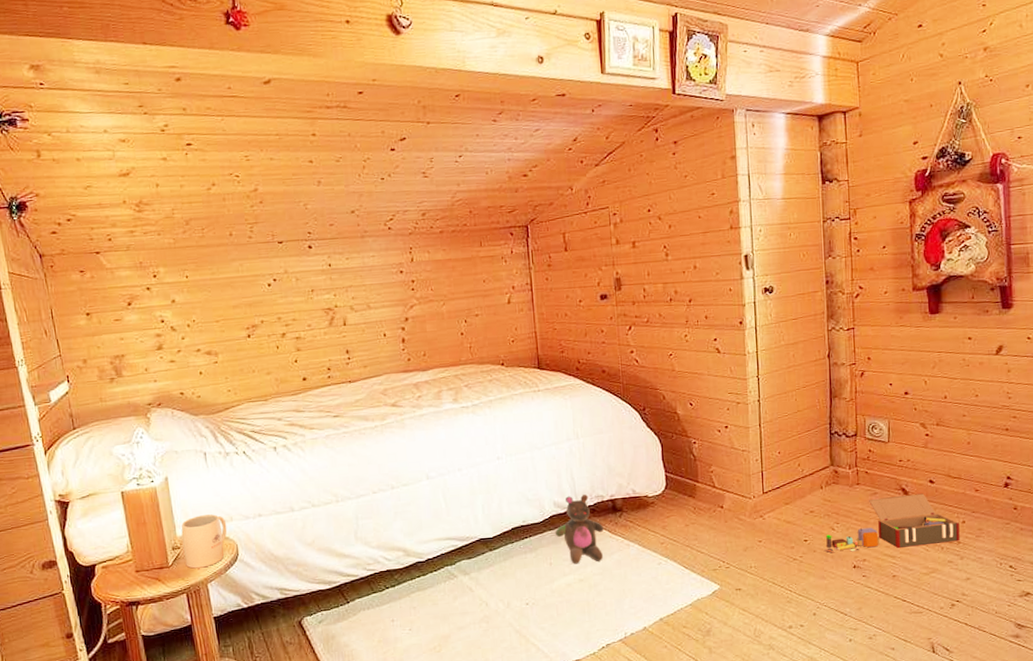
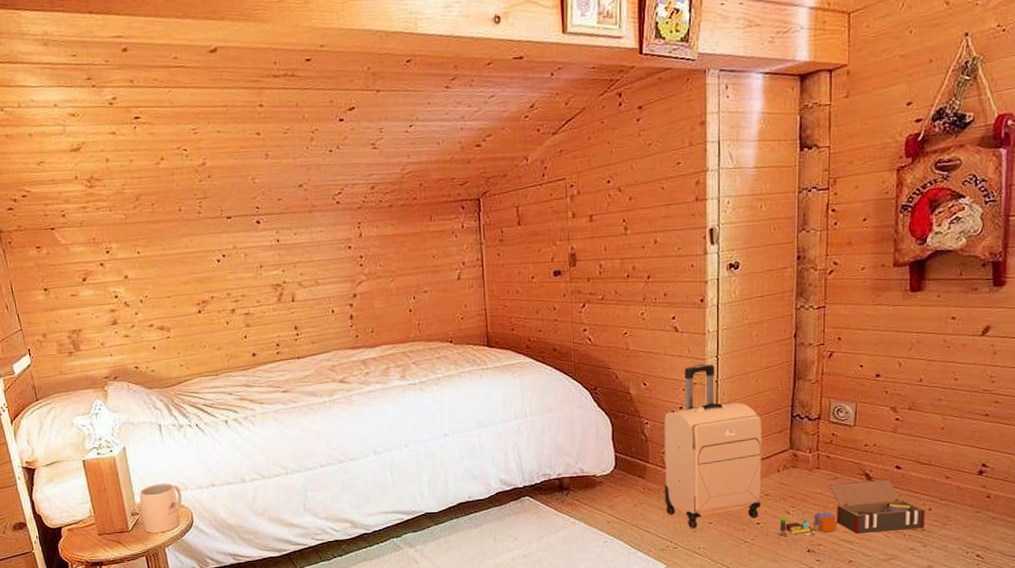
stuffed bear: present [555,495,604,564] -> none [500,473,550,540]
suitcase: none [711,383,808,548] -> present [664,363,762,529]

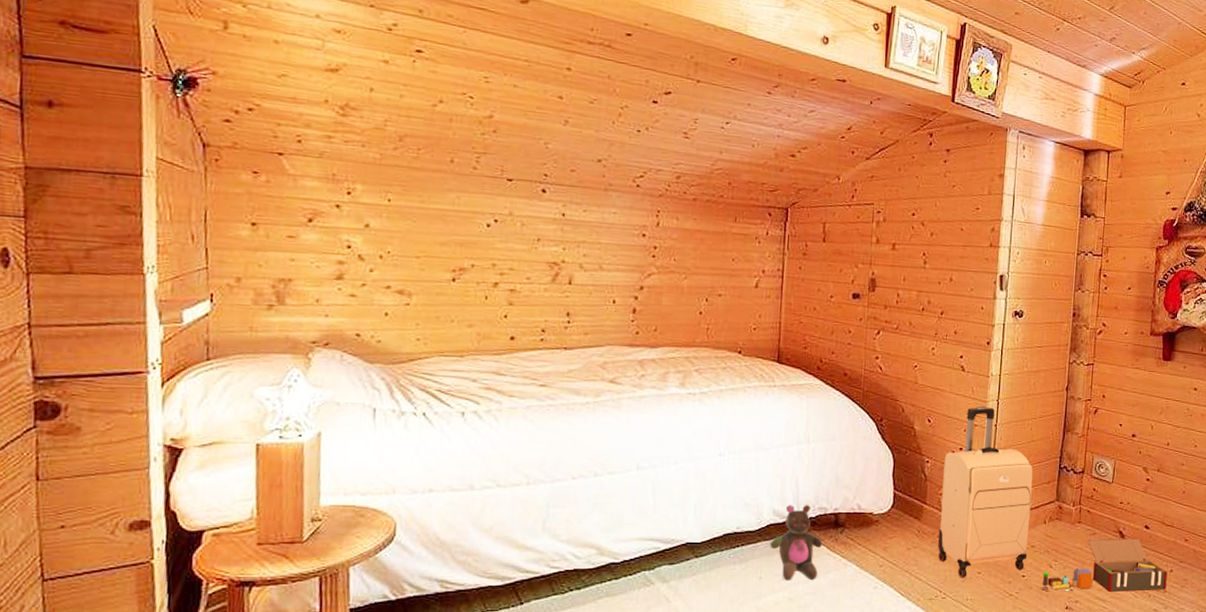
mug: present [139,483,183,534] -> none [324,483,387,547]
stuffed bear: none [500,473,550,540] -> present [769,505,823,581]

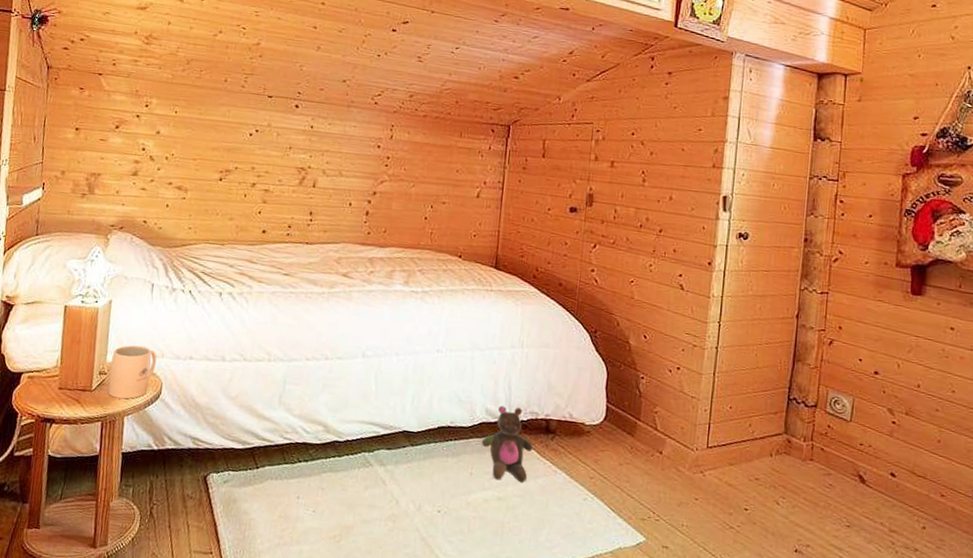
mug: none [324,483,387,547] -> present [108,345,157,400]
suitcase: present [938,405,1033,578] -> none [652,326,758,503]
toy box: present [1040,538,1168,592] -> none [765,480,919,549]

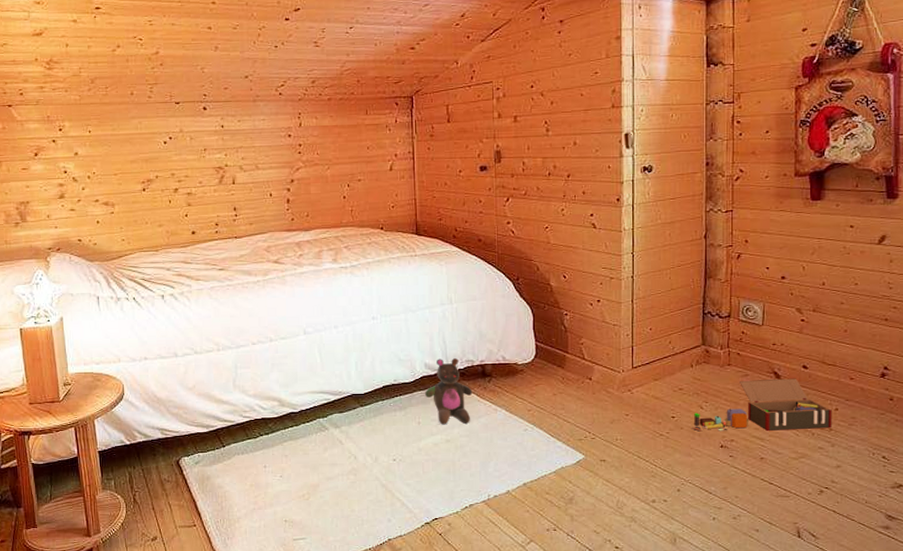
mug: present [108,345,157,400] -> none [72,355,115,405]
toy box: none [765,480,919,549] -> present [692,378,832,432]

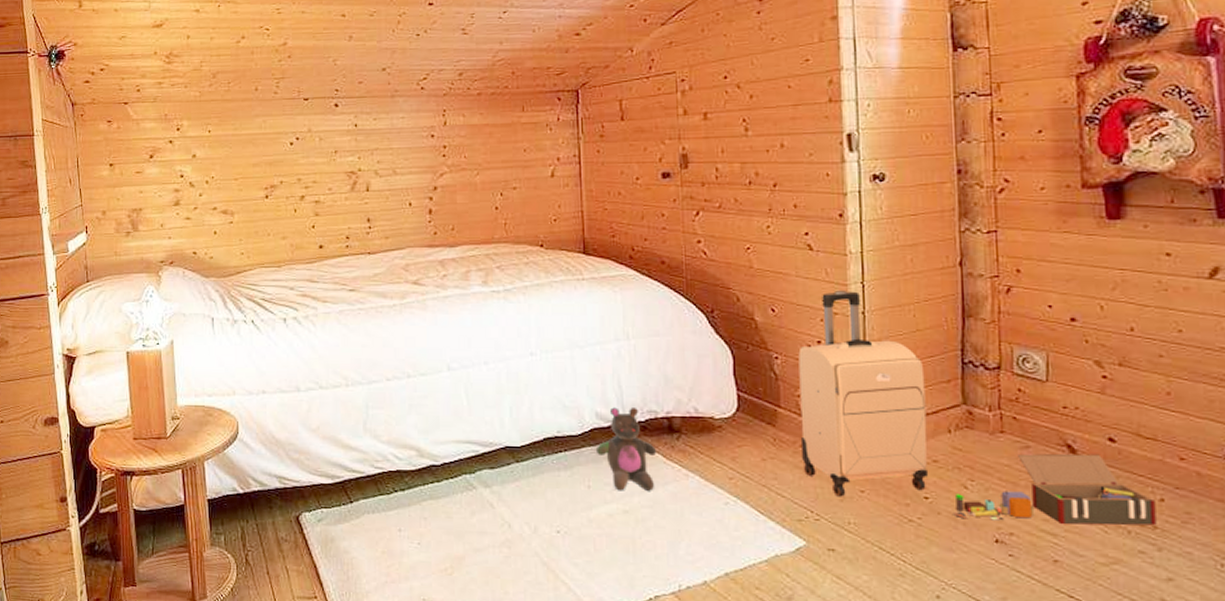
suitcase: none [583,259,676,420] -> present [798,289,929,497]

